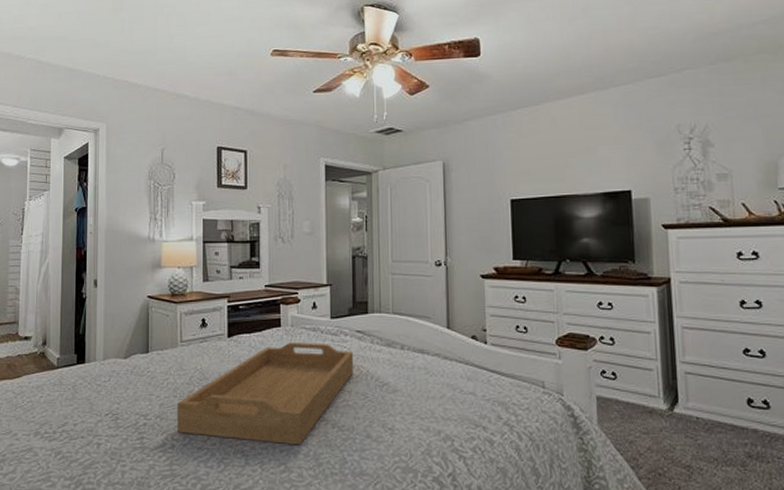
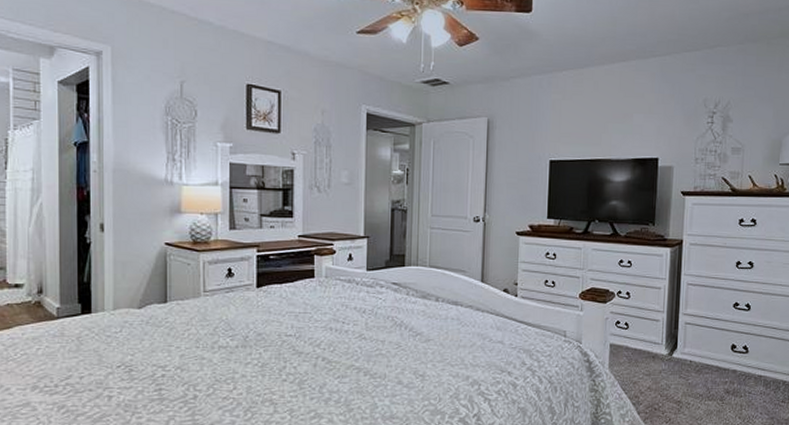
serving tray: present [177,343,354,446] -> none [200,294,389,393]

